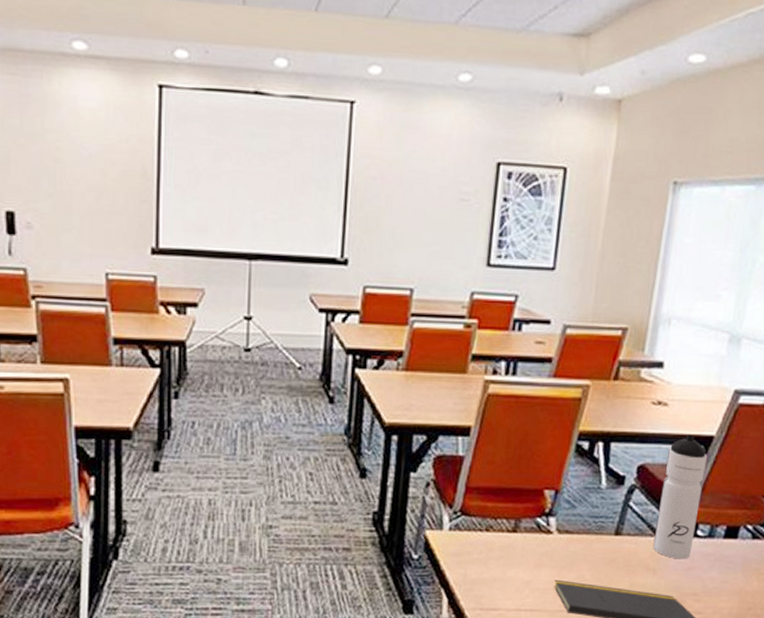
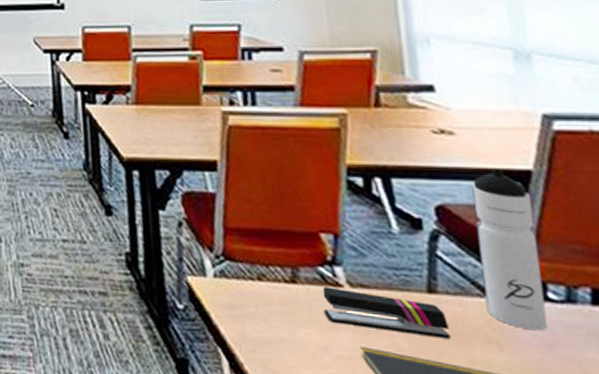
stapler: none [533,534,623,569] -> present [322,287,450,339]

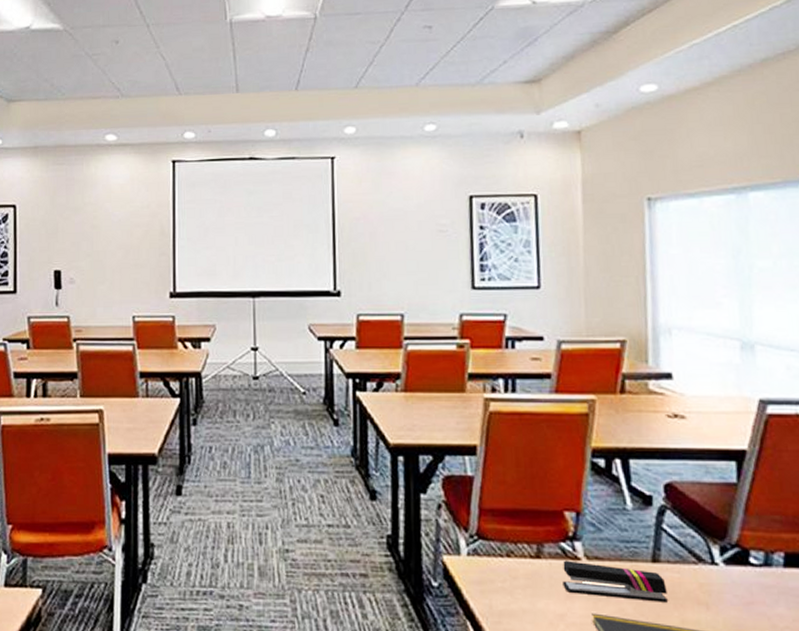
water bottle: present [471,169,549,331] -> none [695,449,748,592]

